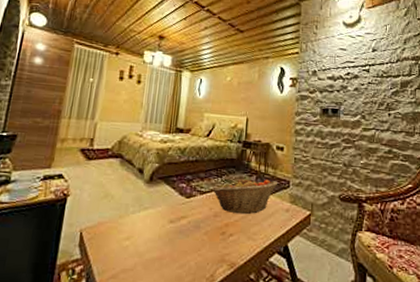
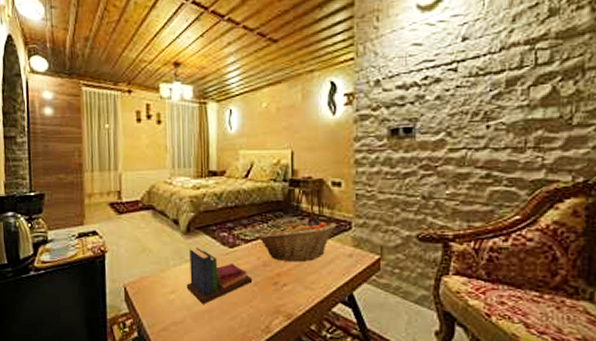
book: none [142,195,203,251] -> present [186,246,252,304]

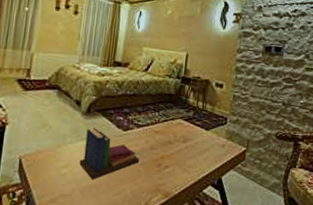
fruit basket: present [257,221,337,263] -> none [148,113,216,149]

